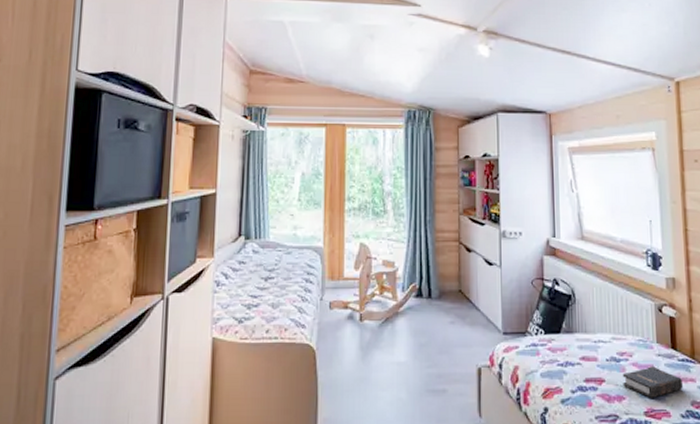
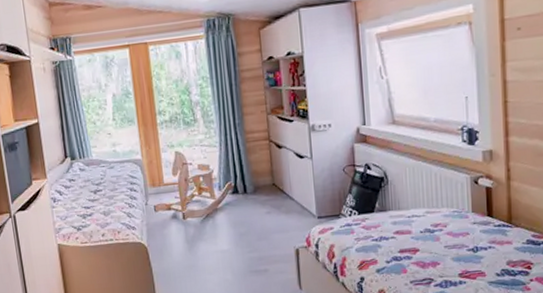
hardback book: present [622,366,684,398] -> none [437,233,499,262]

